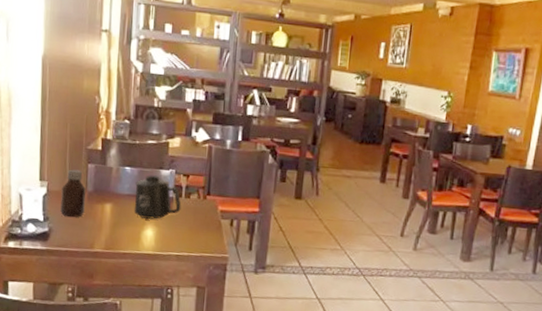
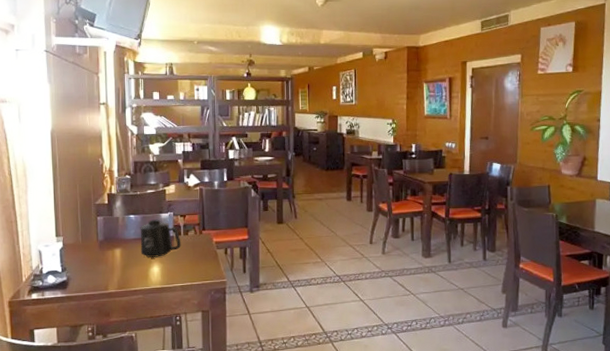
bottle: present [60,169,86,218] -> none [76,223,97,266]

